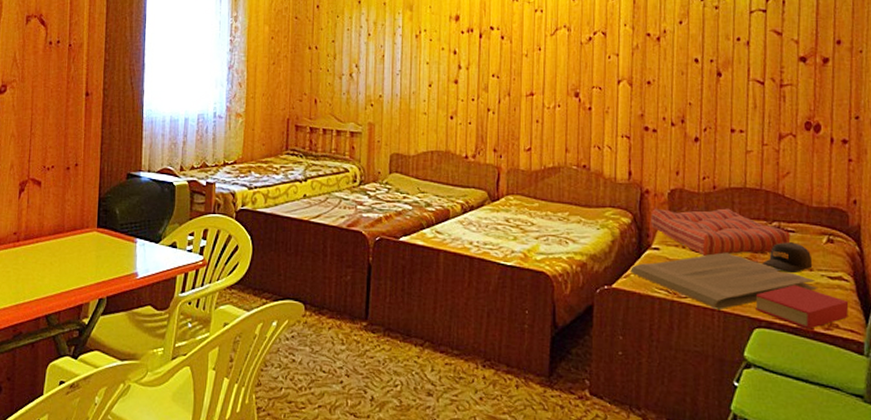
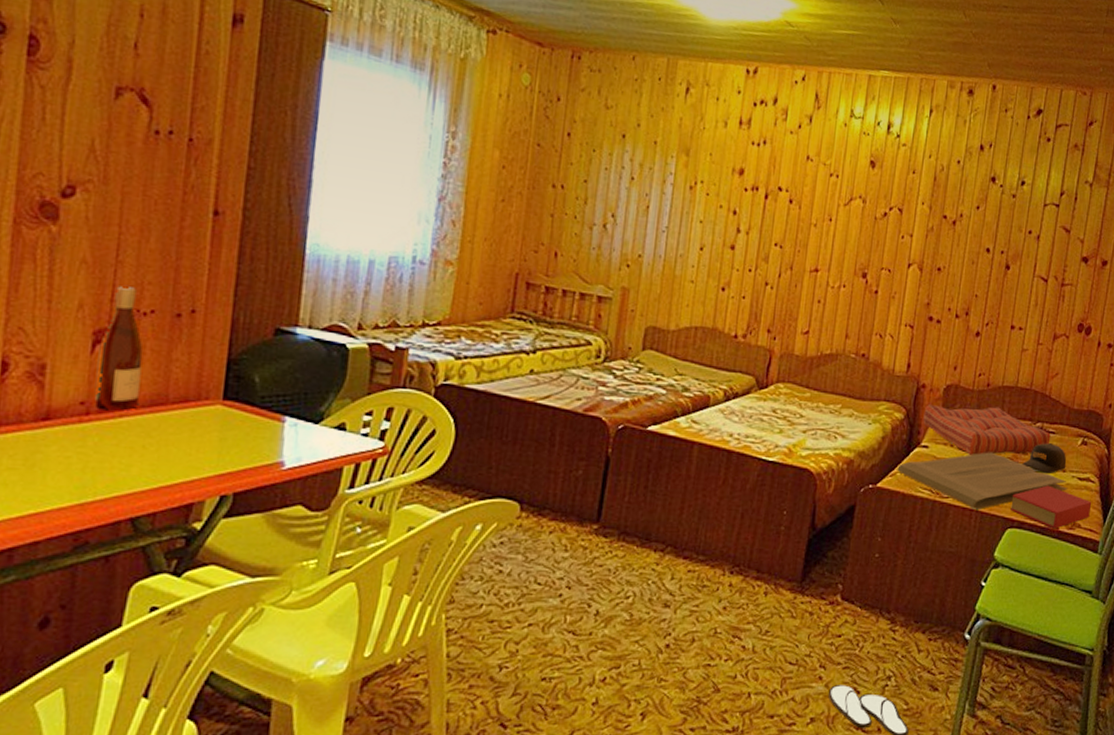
bottle: none [22,151,49,238] -> present [94,286,144,411]

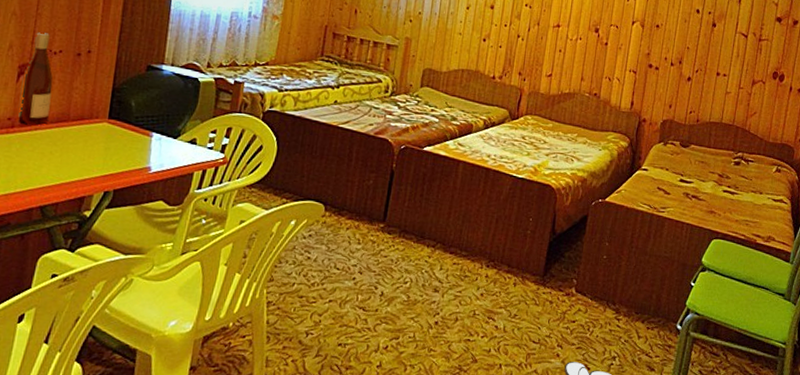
towel: present [897,452,1068,510] -> none [622,175,764,223]
seat cushion: present [923,405,1051,455] -> none [643,135,750,178]
book: present [1010,485,1092,529] -> none [716,204,785,241]
baseball cap: present [1022,443,1067,473] -> none [726,169,764,195]

